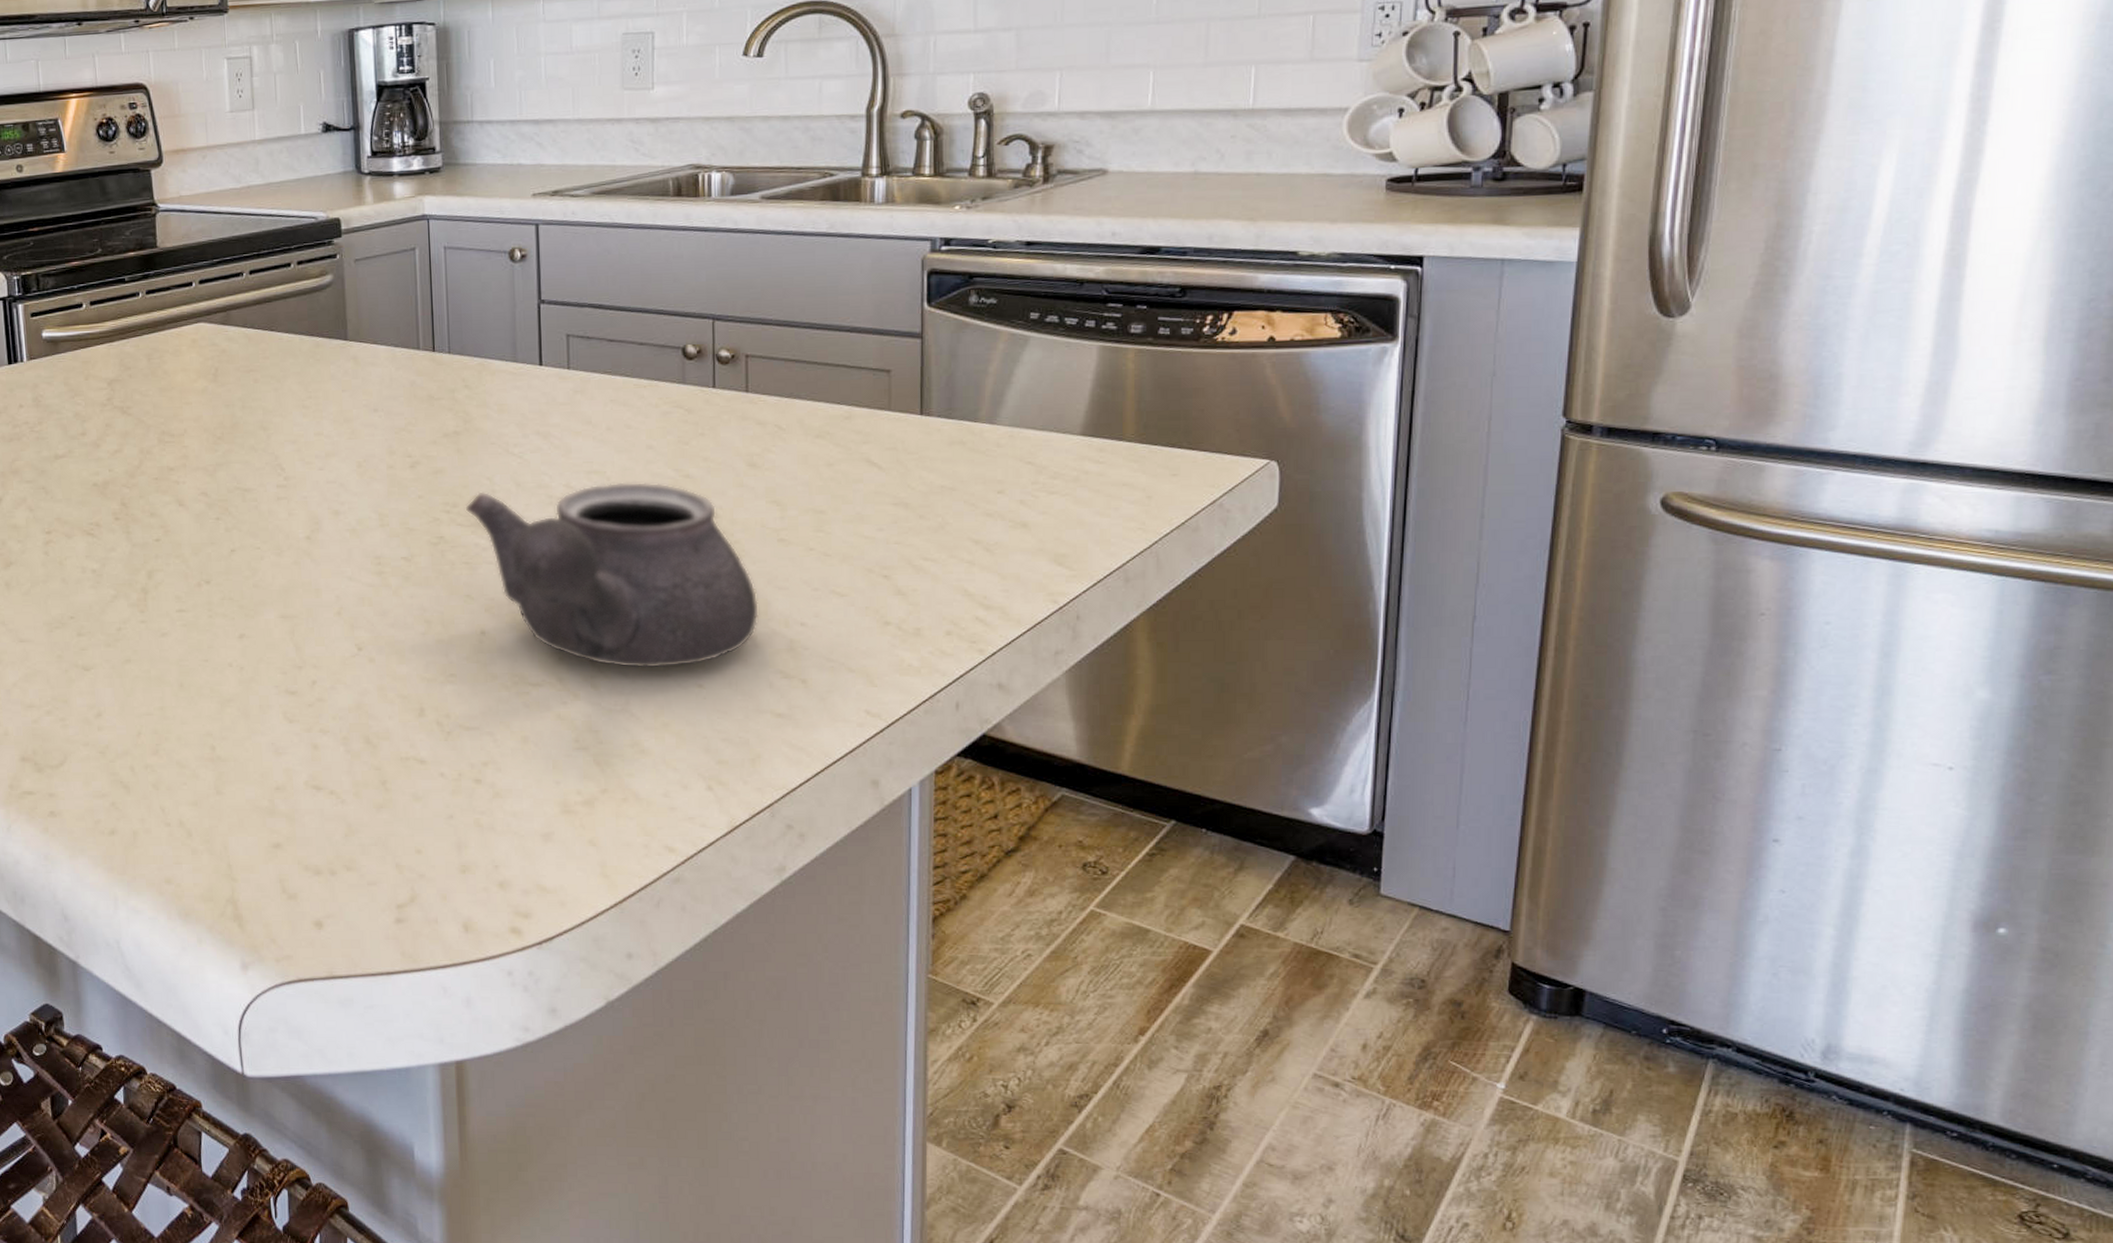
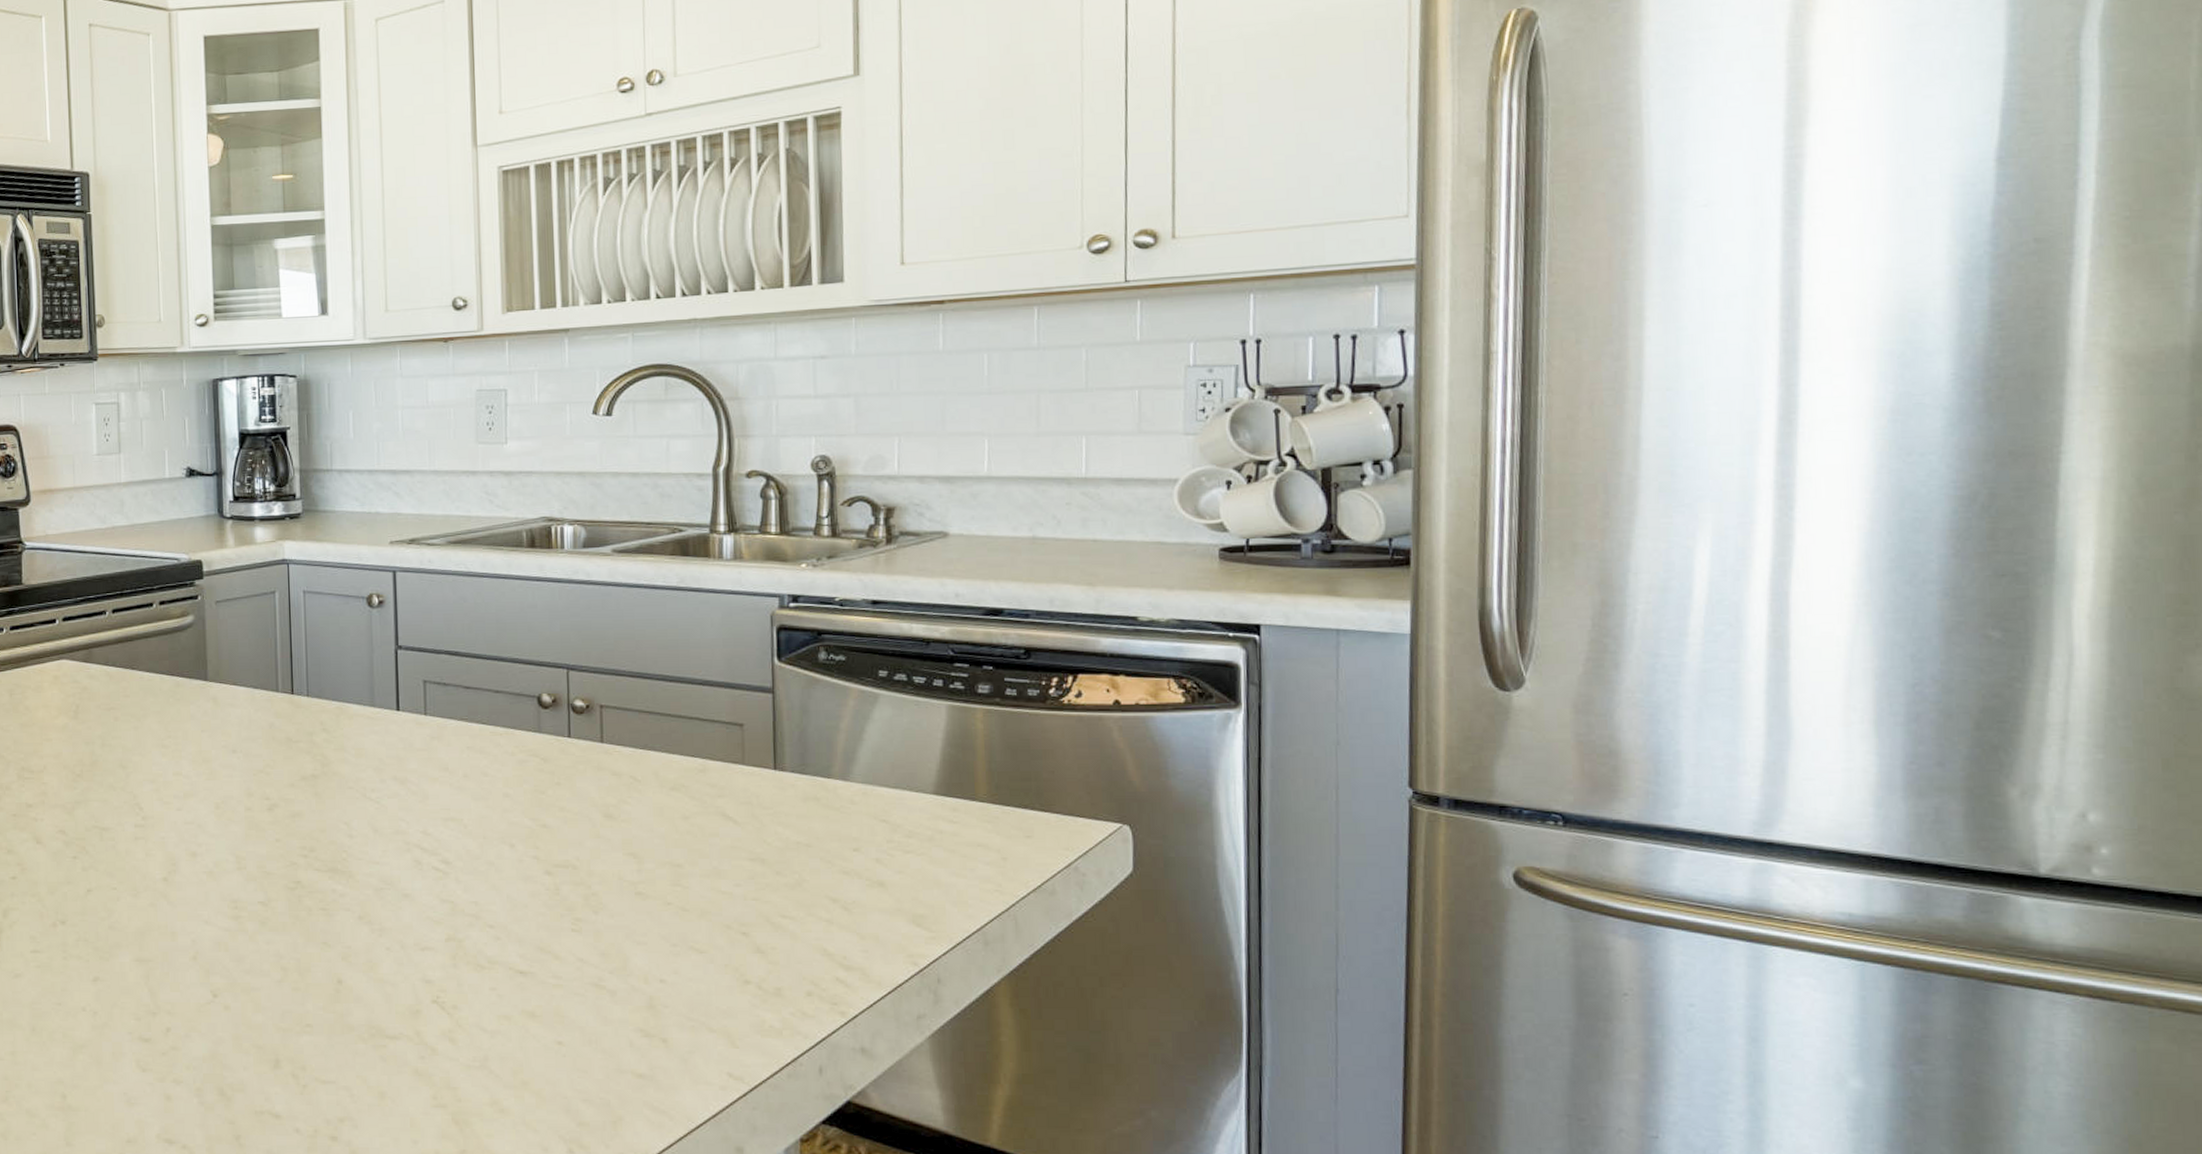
teapot: present [465,481,760,668] -> none [322,830,619,1023]

